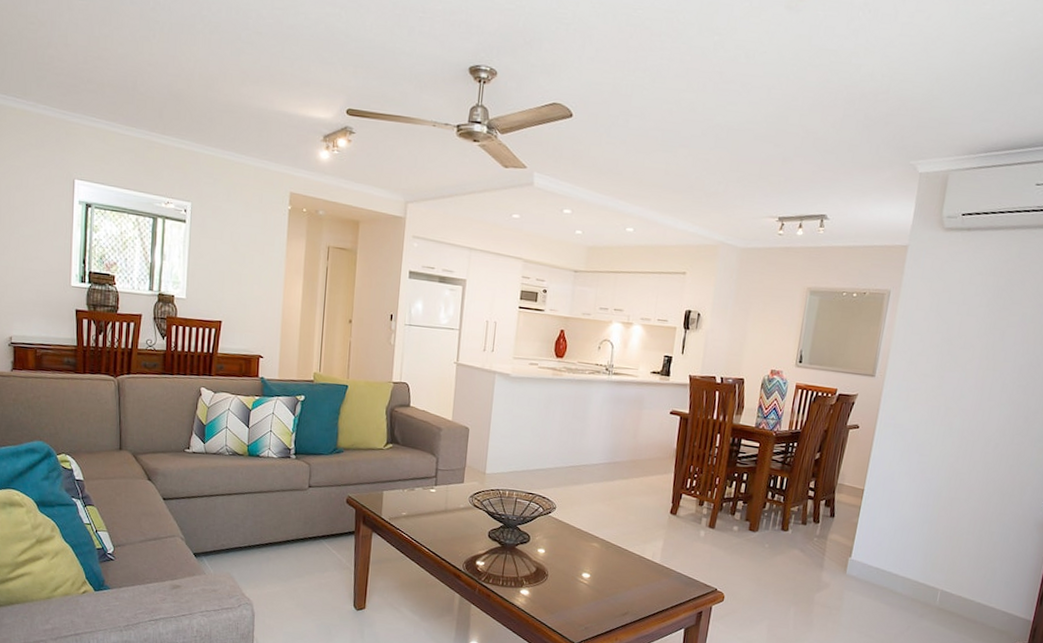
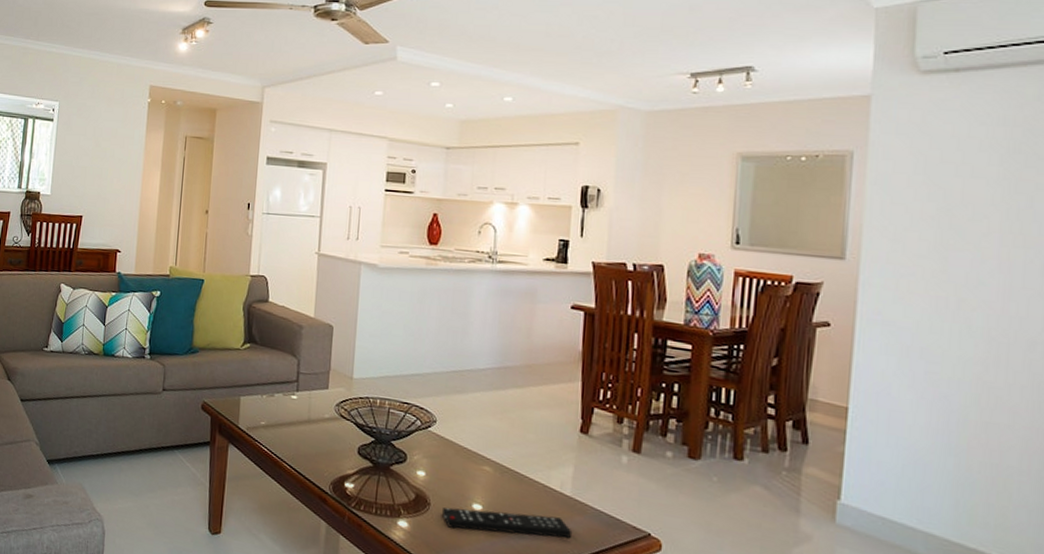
remote control: none [558,577,658,596] -> present [442,507,571,538]

